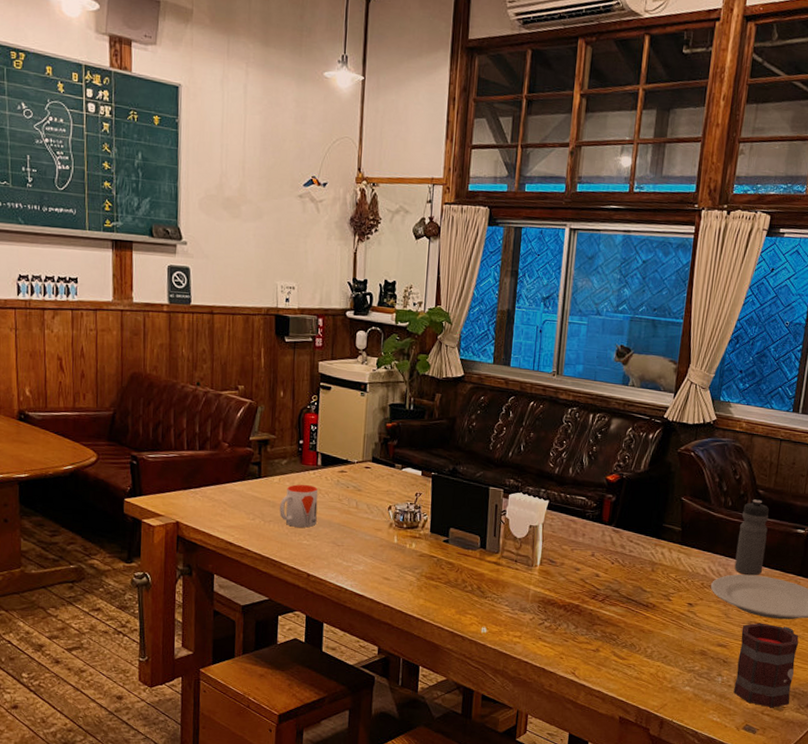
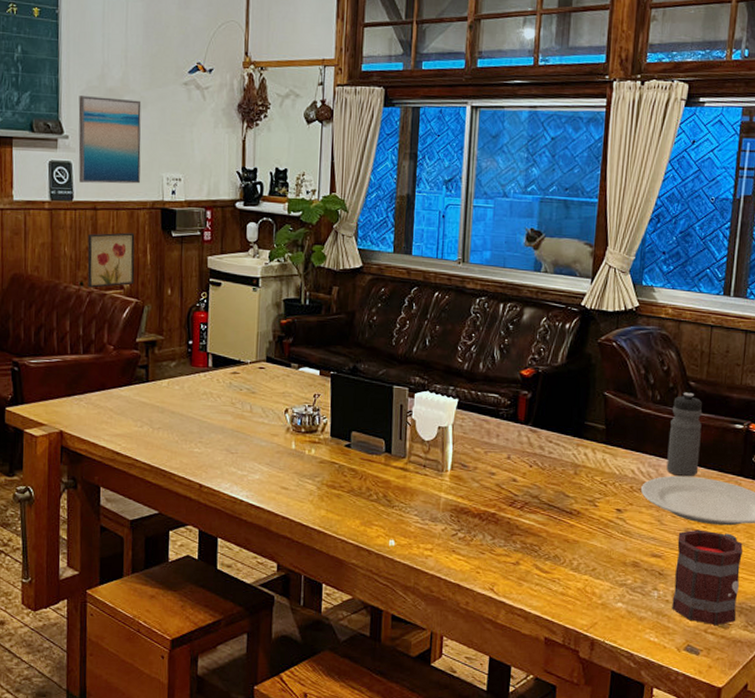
wall art: none [196,204,258,291] -> present [78,96,142,184]
wall art: none [204,336,250,388] -> present [87,232,135,288]
mug: present [280,484,318,528] -> none [169,388,210,434]

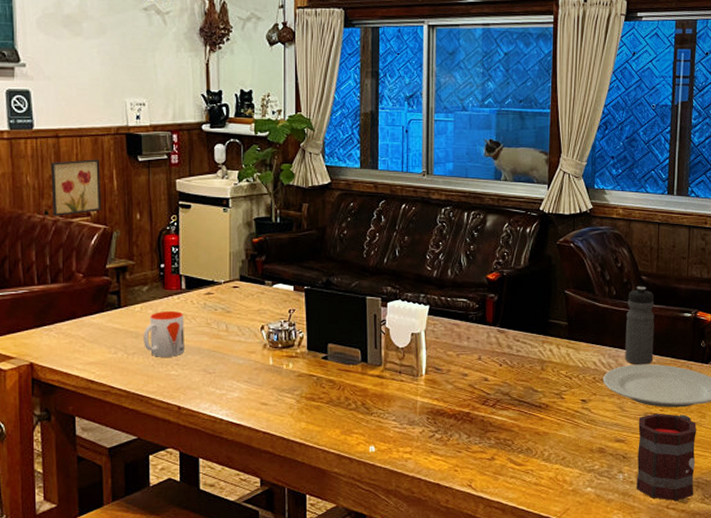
wall art: present [78,96,142,184] -> none [35,23,104,111]
mug: none [169,388,210,434] -> present [144,311,184,357]

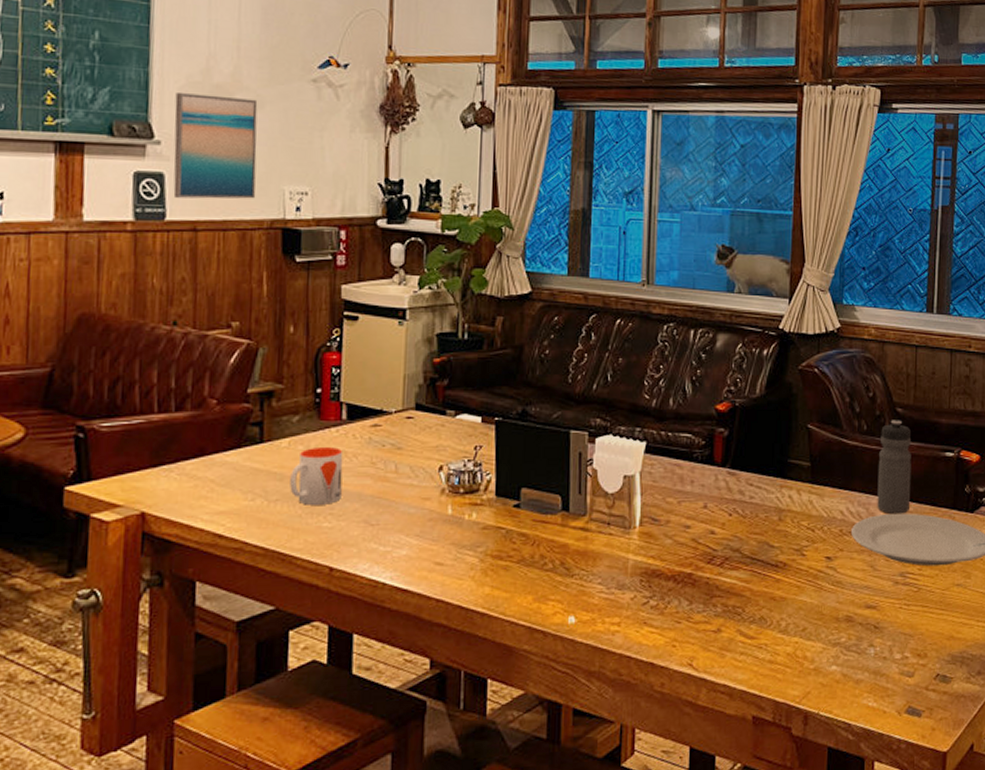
wall art: none [35,23,104,111] -> present [173,93,258,199]
wall art: present [51,159,102,216] -> none [183,258,248,328]
mug: present [636,413,696,501] -> none [890,573,960,680]

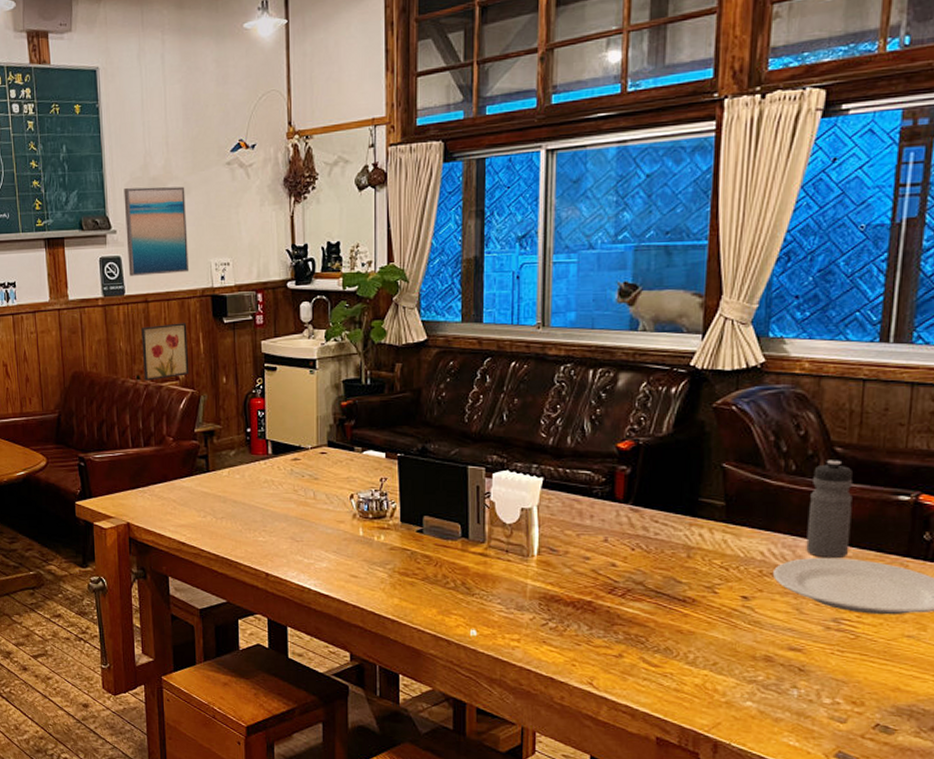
wall art: none [183,258,248,328] -> present [141,323,189,381]
mug: present [290,447,343,505] -> none [231,477,272,523]

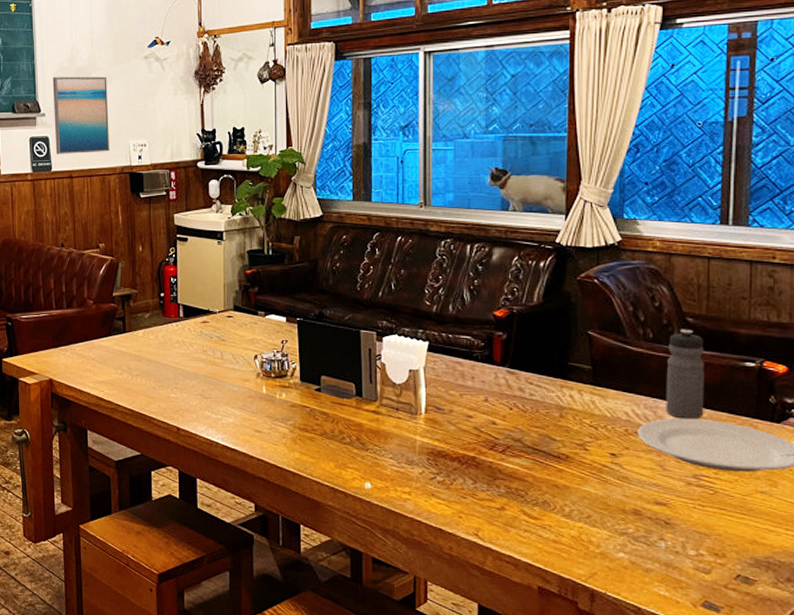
wall art: present [141,323,189,381] -> none [66,197,109,248]

